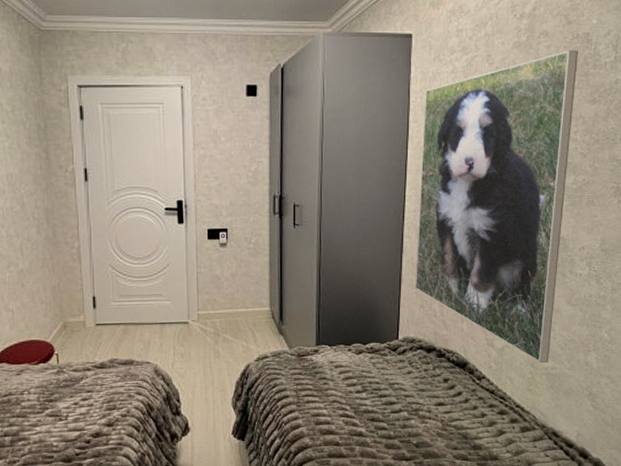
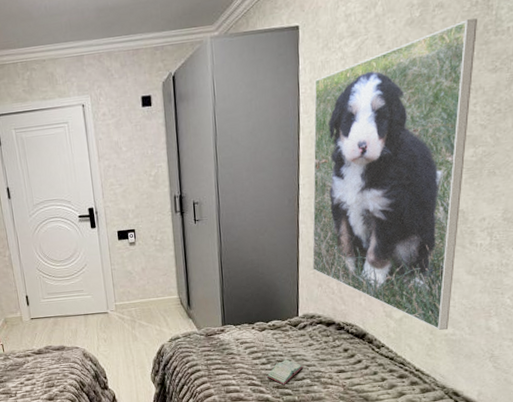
book: none [361,388,400,418] -> present [266,359,303,386]

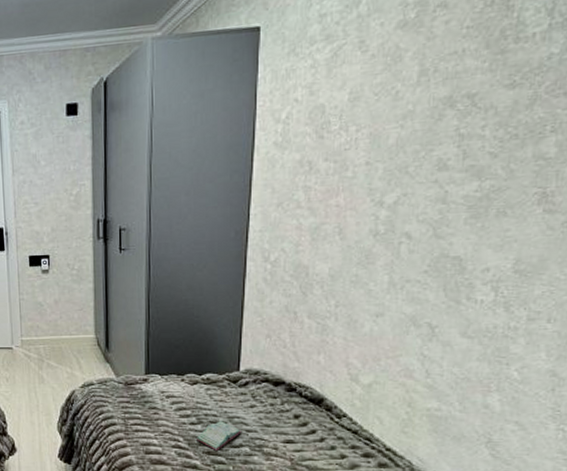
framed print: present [312,18,477,330] -> none [260,21,492,402]

